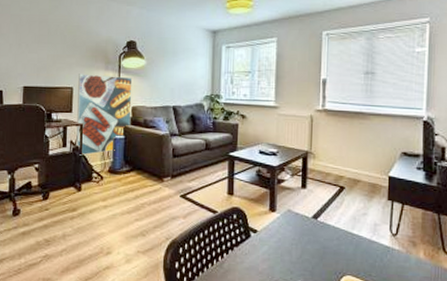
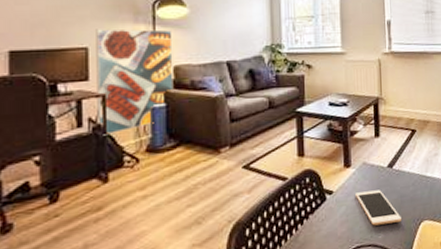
cell phone: none [278,236,324,271] -> present [356,190,402,226]

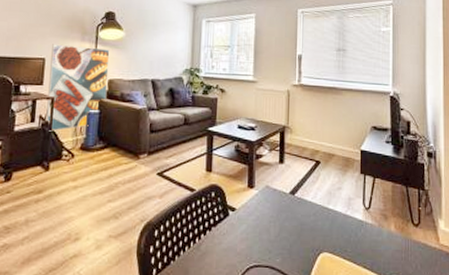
cell phone: present [356,190,402,226] -> none [257,213,301,249]

